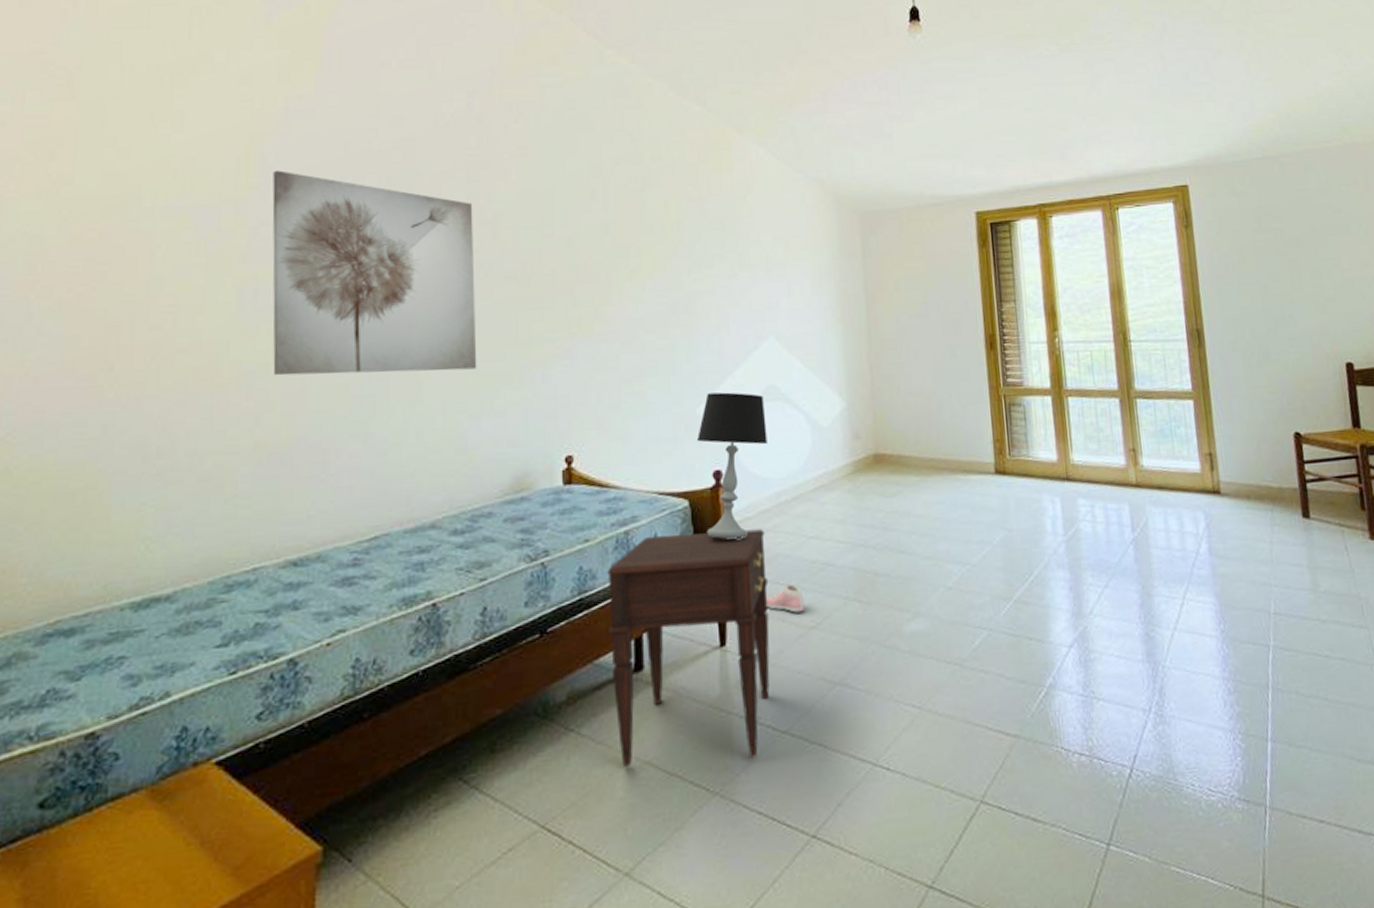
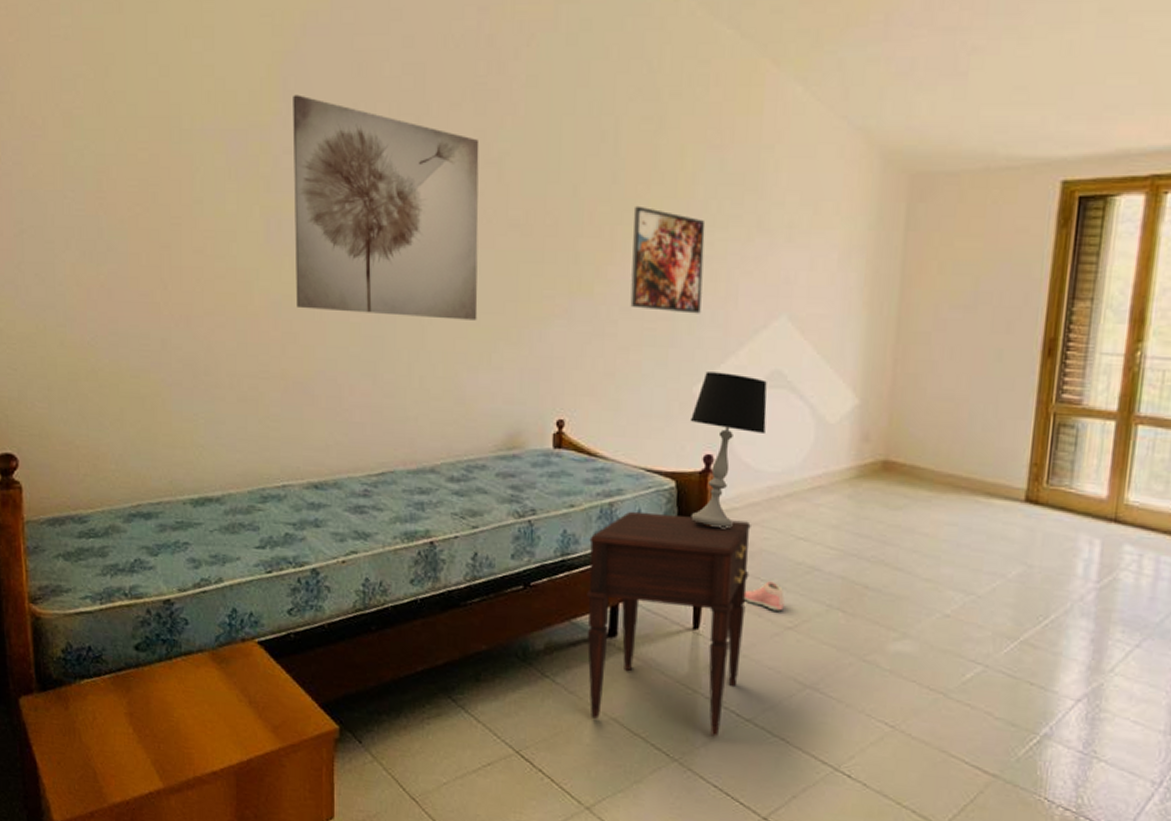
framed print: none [626,252,697,343] -> present [630,205,706,314]

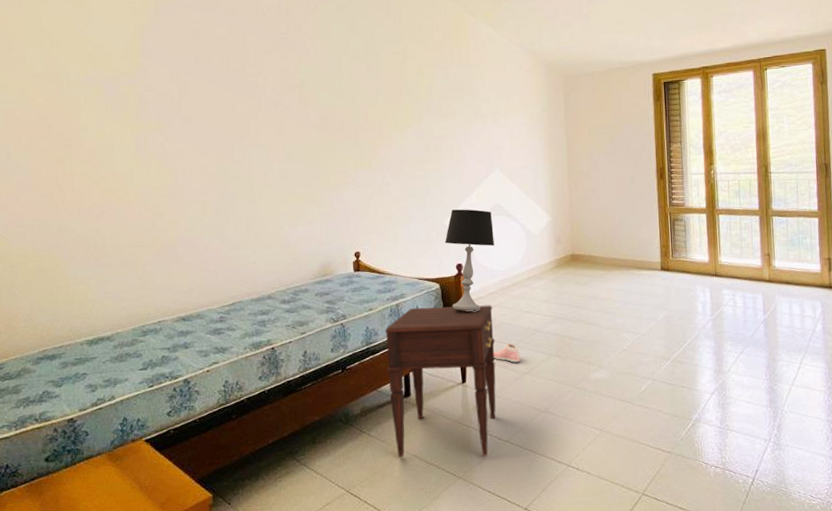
wall art: present [292,95,480,321] -> none [151,52,293,195]
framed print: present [630,205,706,314] -> none [393,108,444,174]

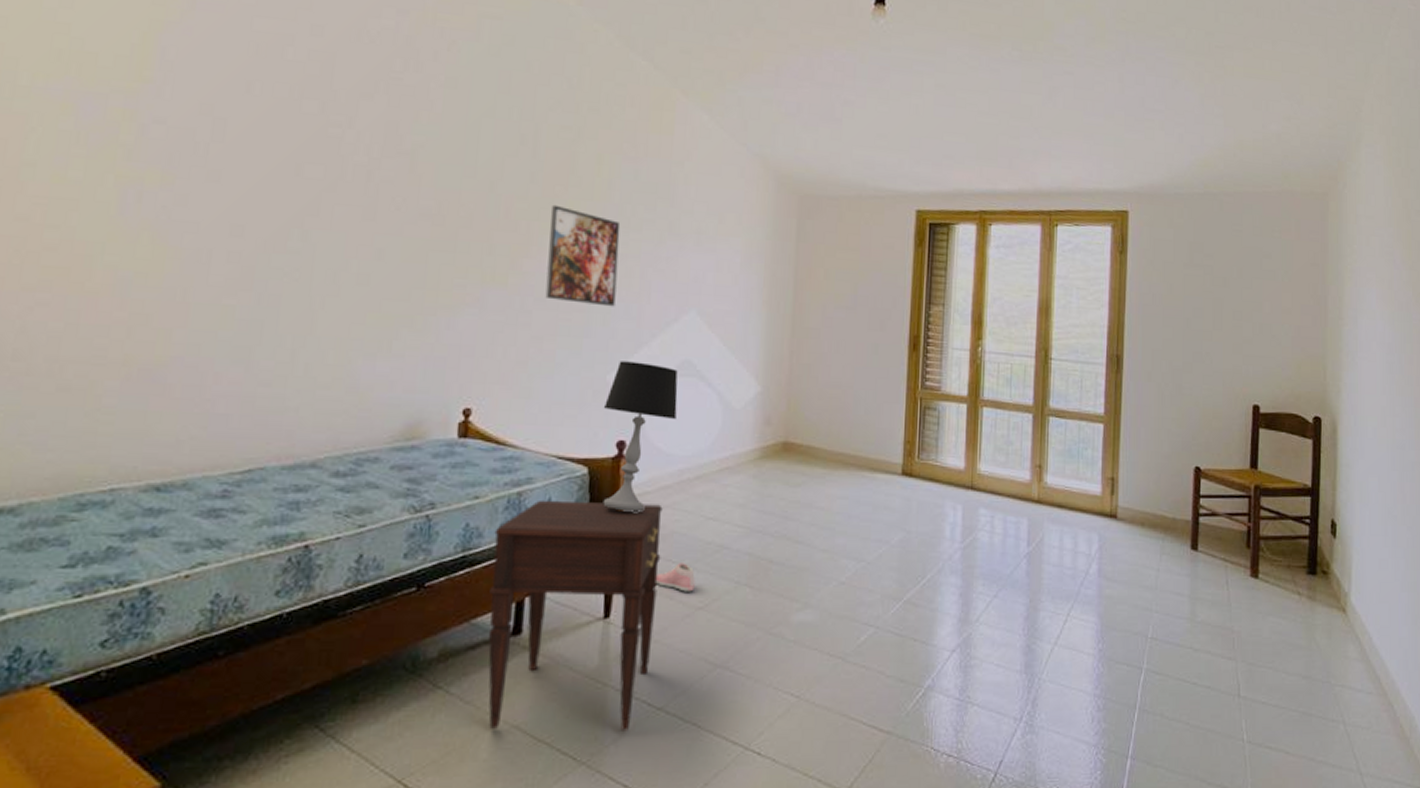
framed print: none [393,108,444,174] -> present [545,204,621,307]

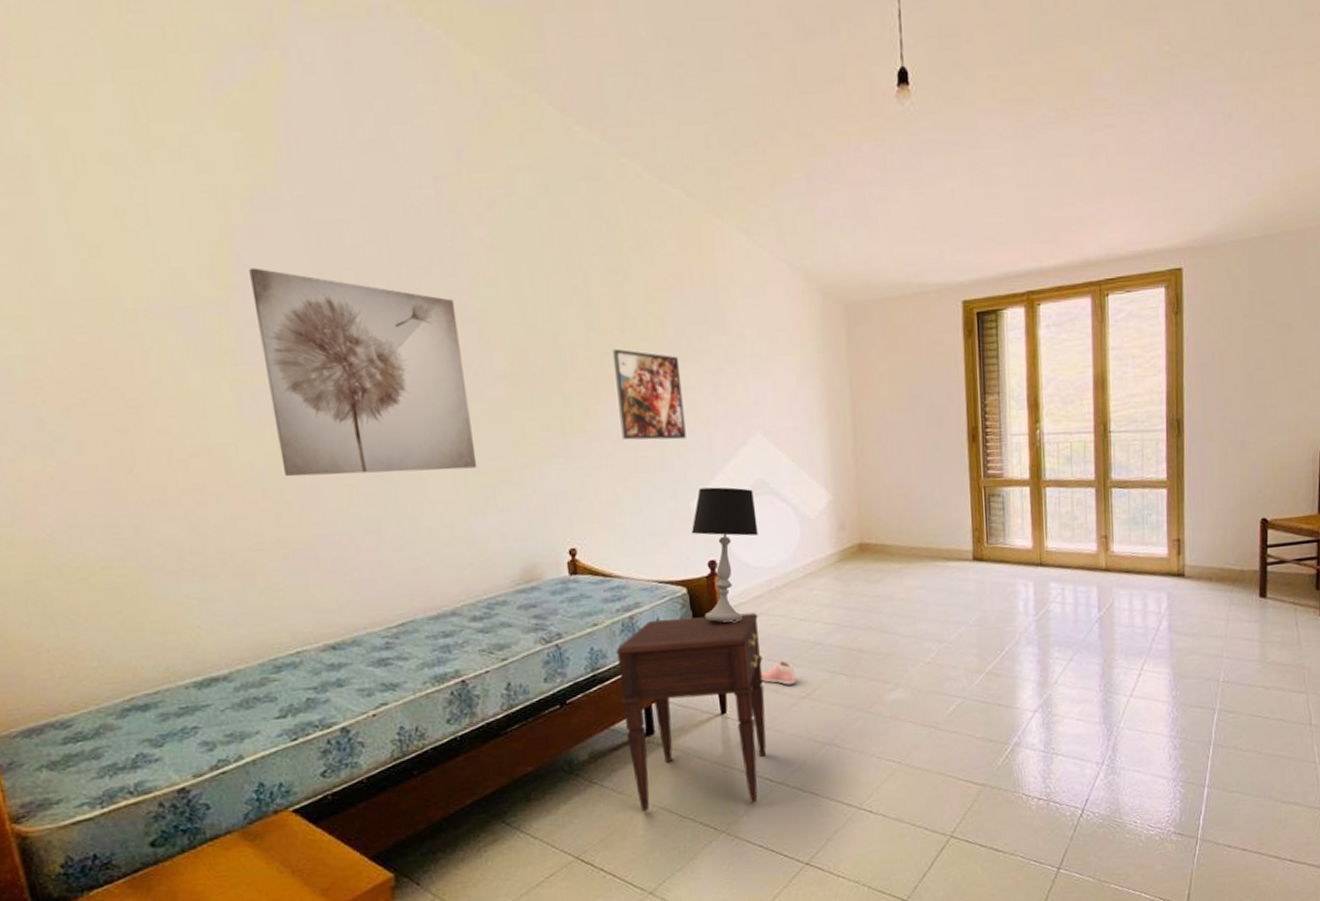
wall art: none [152,65,391,307] -> present [249,268,477,477]

